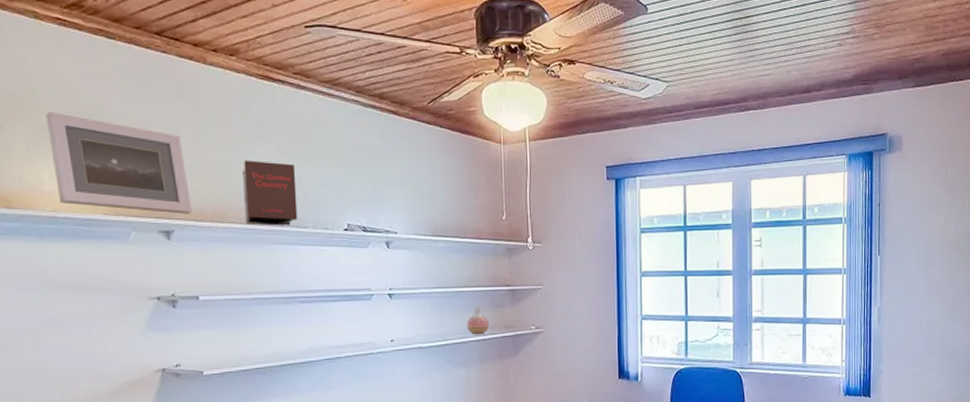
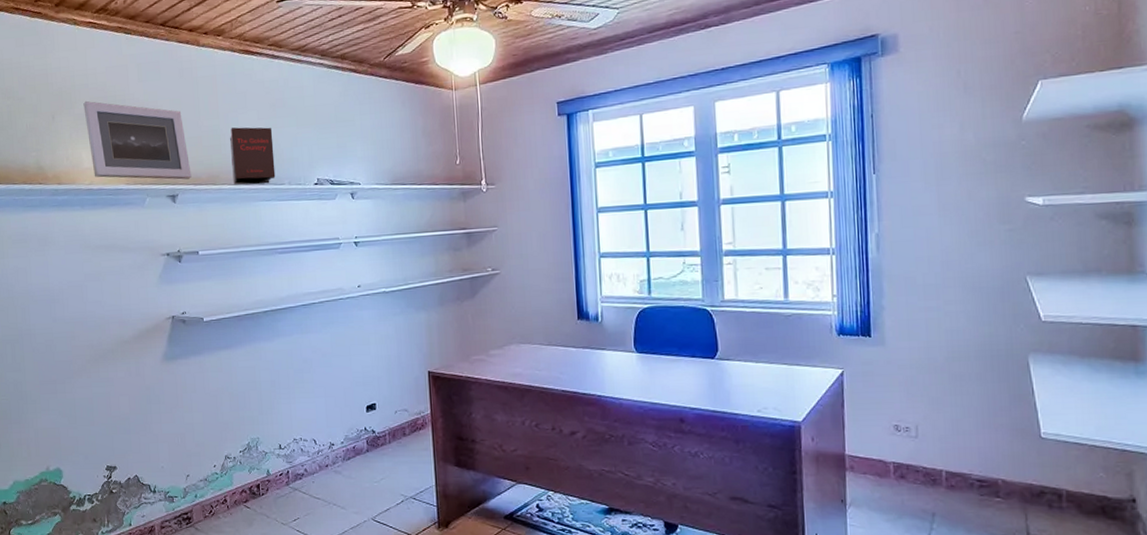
vase: present [466,306,489,335] -> none [425,250,447,279]

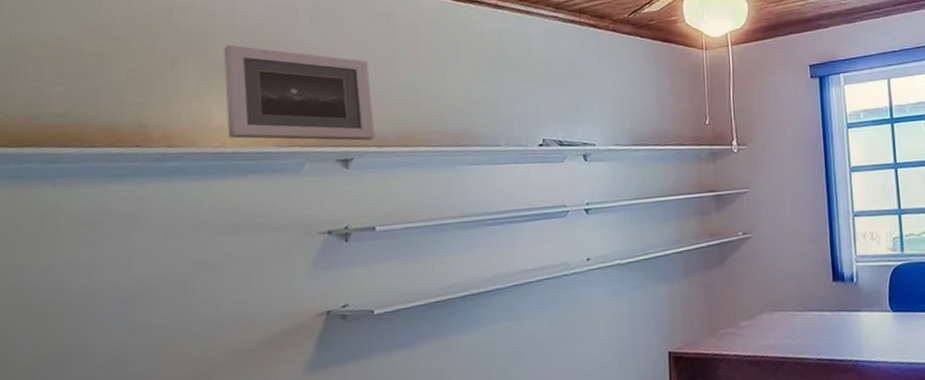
books: present [230,127,276,185] -> none [432,81,490,147]

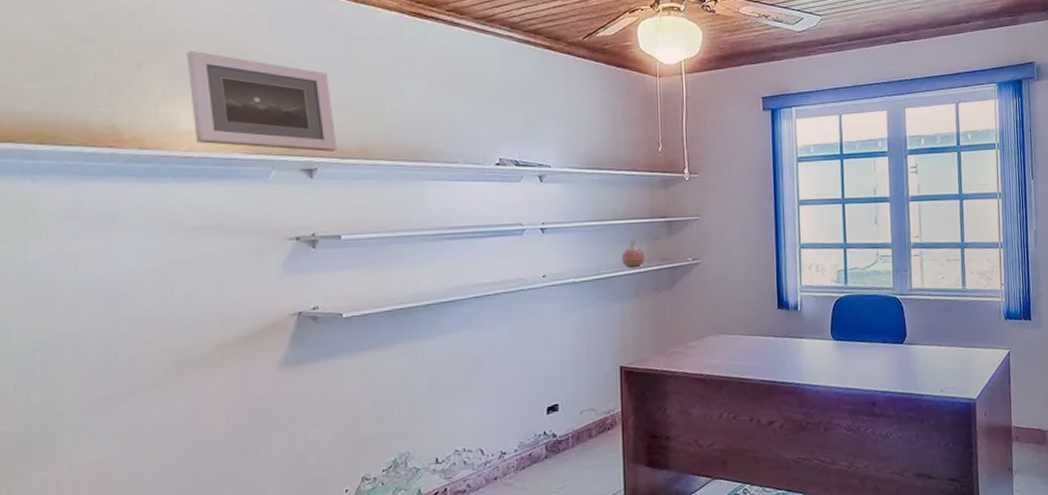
vase: none [668,215,693,247] -> present [621,239,645,268]

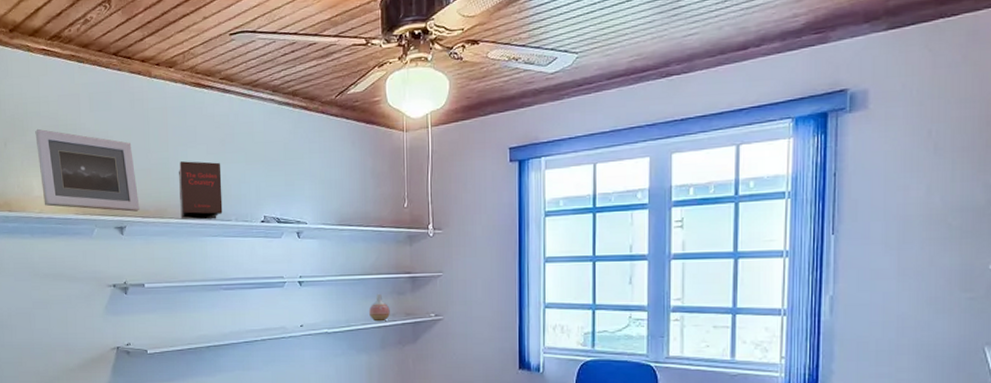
books: none [392,97,448,162] -> present [179,161,223,220]

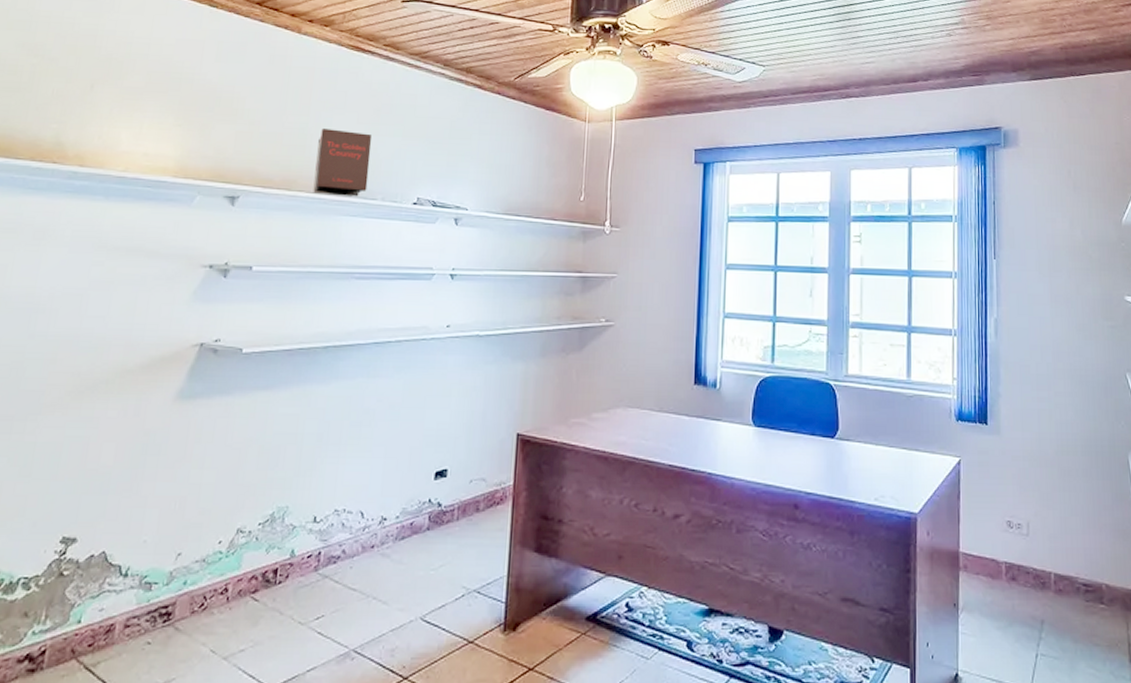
picture frame: present [35,128,140,212] -> none [131,73,263,180]
vase: present [368,293,390,322] -> none [530,293,555,325]

